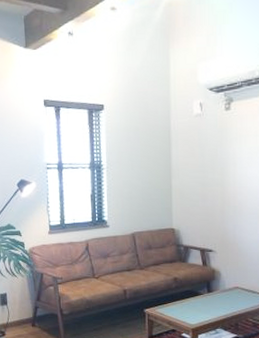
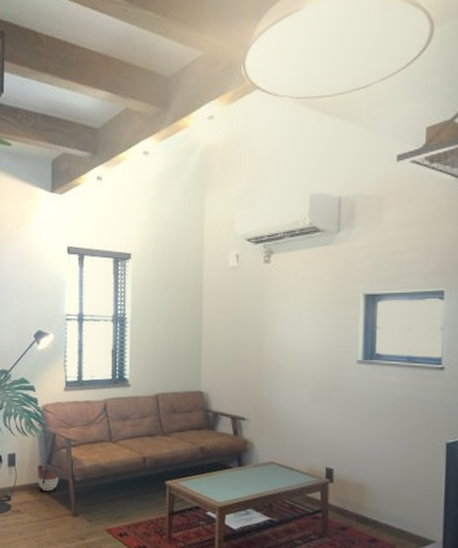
planter: none [28,301,48,325] -> present [38,464,59,492]

